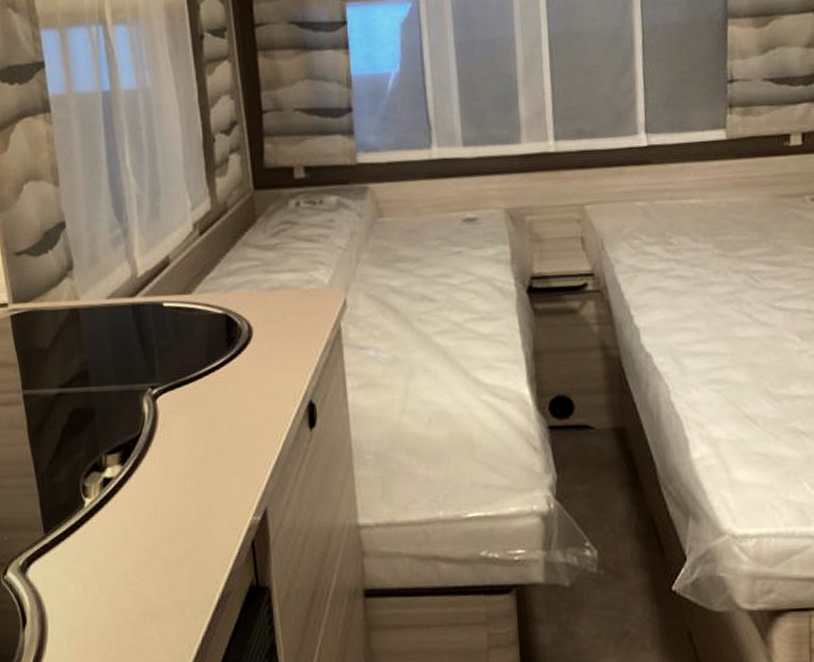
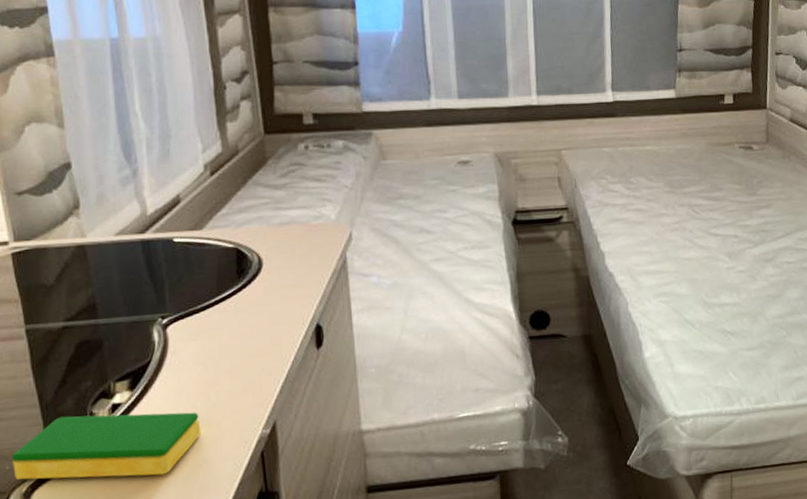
dish sponge: none [9,488,190,558] -> present [11,412,201,480]

